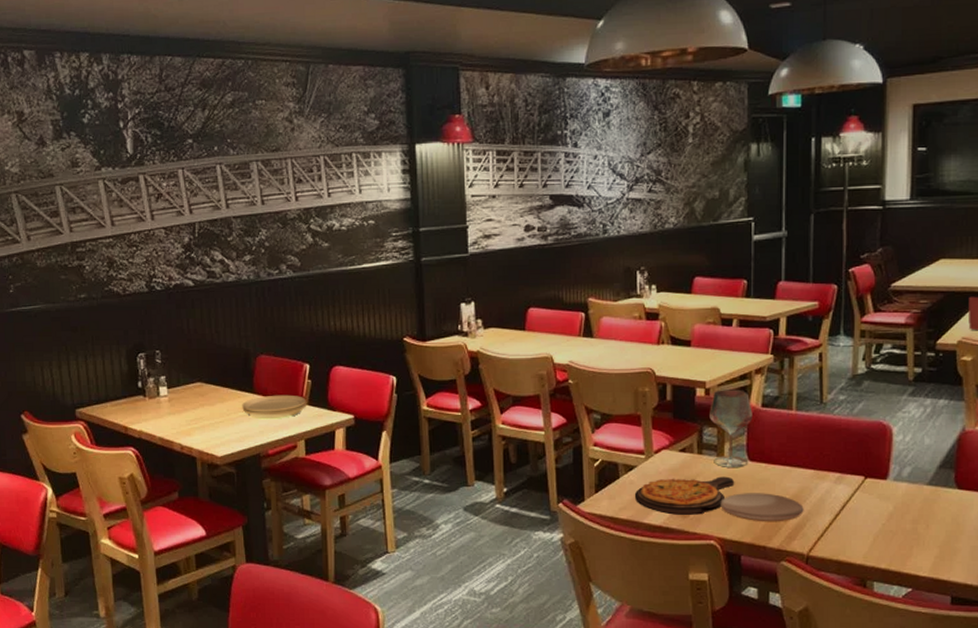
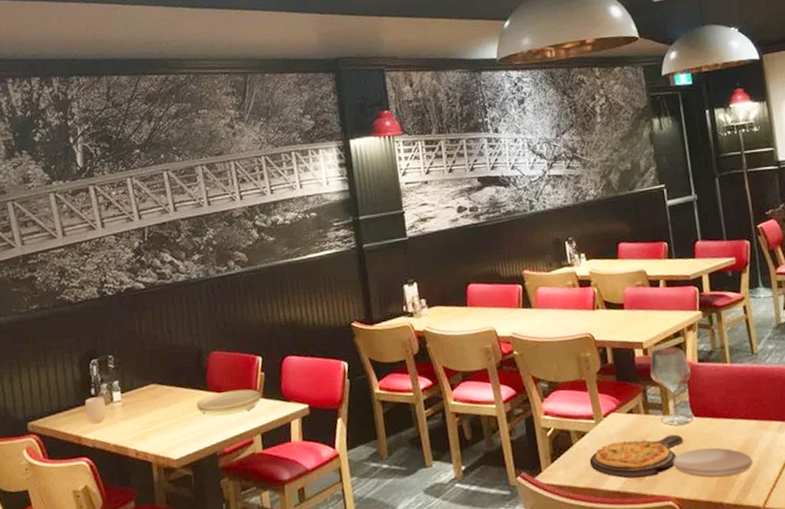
cup: none [131,389,152,416] -> present [84,396,106,424]

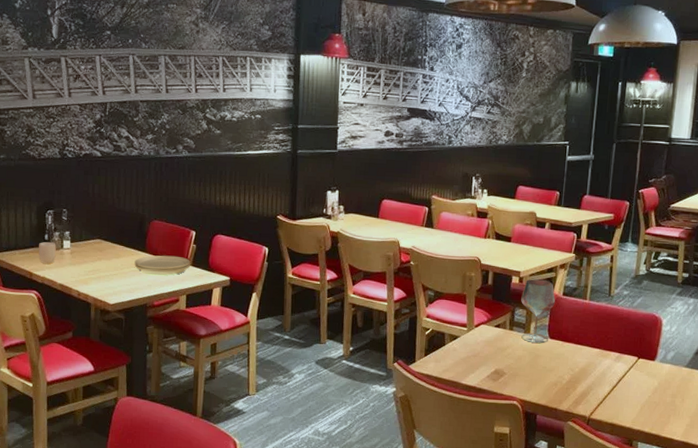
pizza: present [589,434,684,478] -> none [456,348,537,379]
plate: present [673,447,754,478] -> none [524,364,589,390]

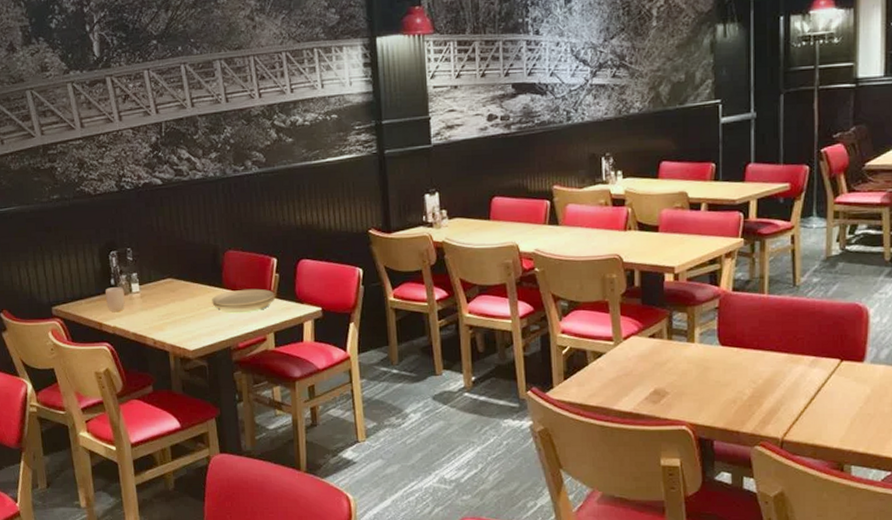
wine glass: present [521,279,555,343] -> none [679,274,723,353]

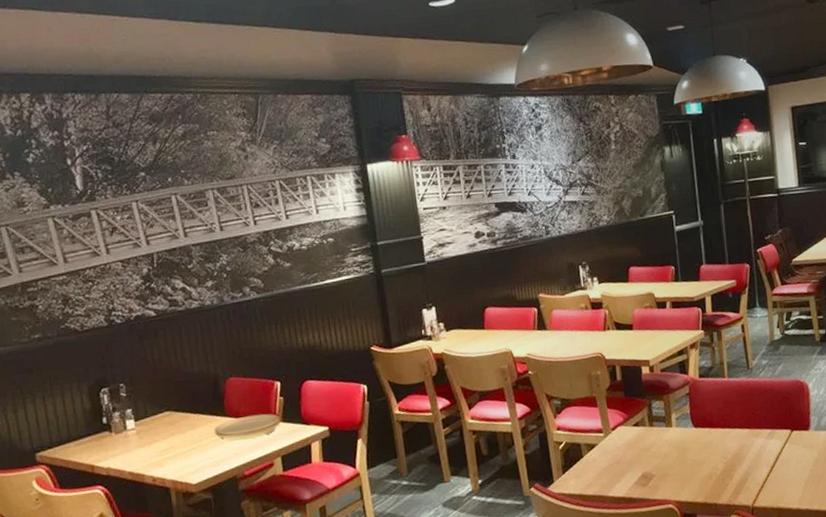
cup: present [104,286,125,313] -> none [96,424,120,453]

